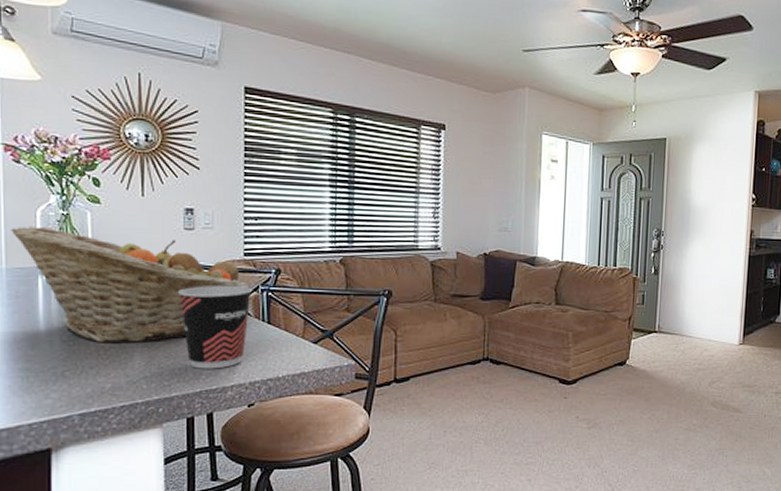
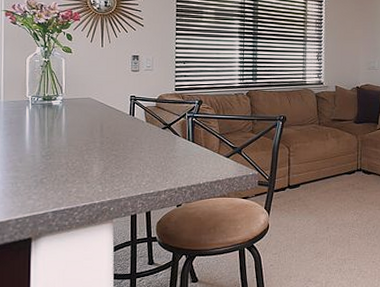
fruit basket: present [10,226,249,343] -> none [8,70,178,158]
cup: present [178,285,253,369] -> none [127,113,182,177]

